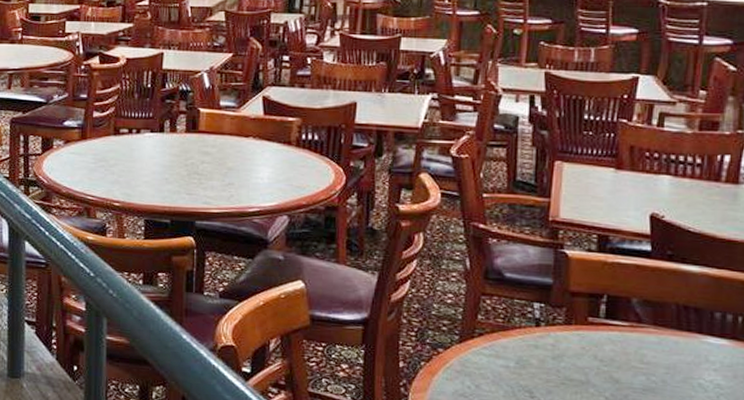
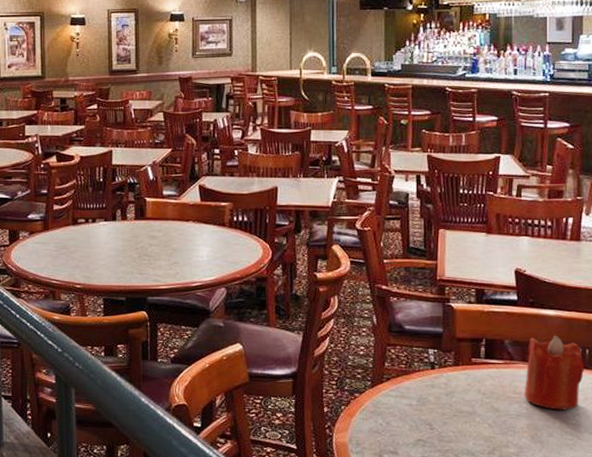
candle: none [653,296,735,388] -> present [524,335,584,410]

